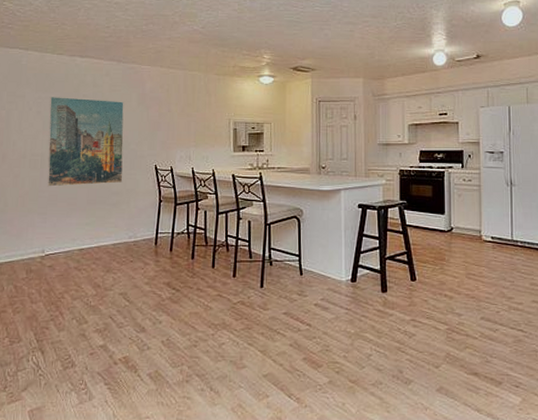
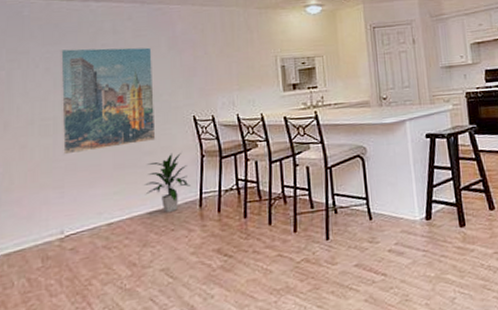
indoor plant: none [110,195,149,247] -> present [143,152,191,213]

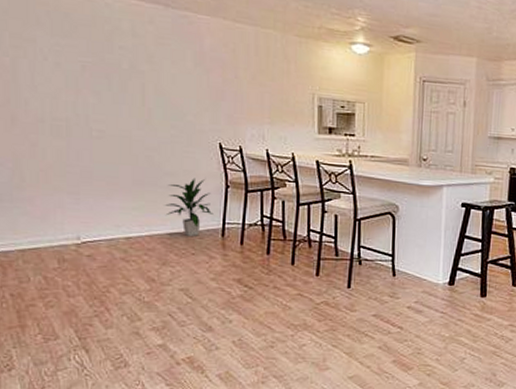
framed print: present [60,47,156,155] -> none [71,44,178,162]

